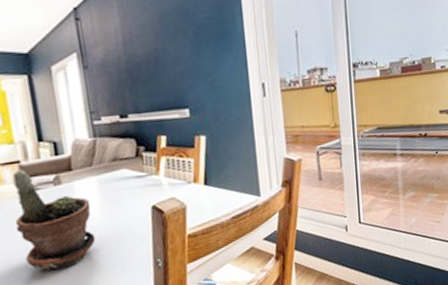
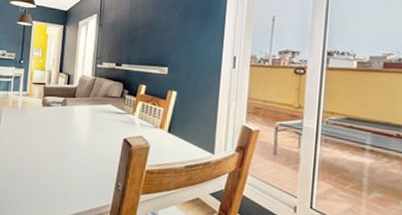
potted plant: present [12,170,96,271] -> none [32,89,82,169]

